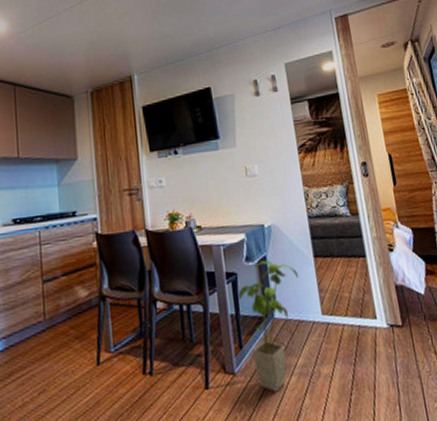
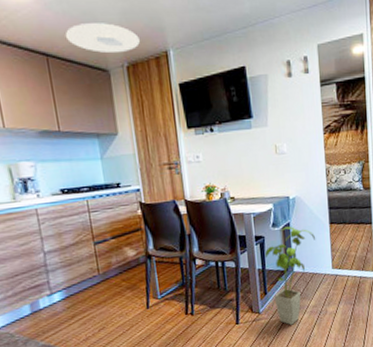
ceiling light: none [33,53,106,81] -> present [65,23,141,54]

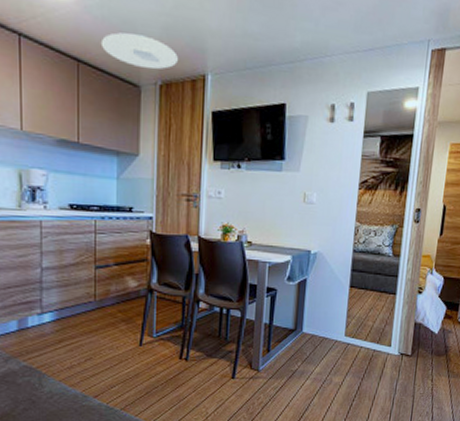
house plant: present [264,226,316,325] -> none [274,282,333,390]

